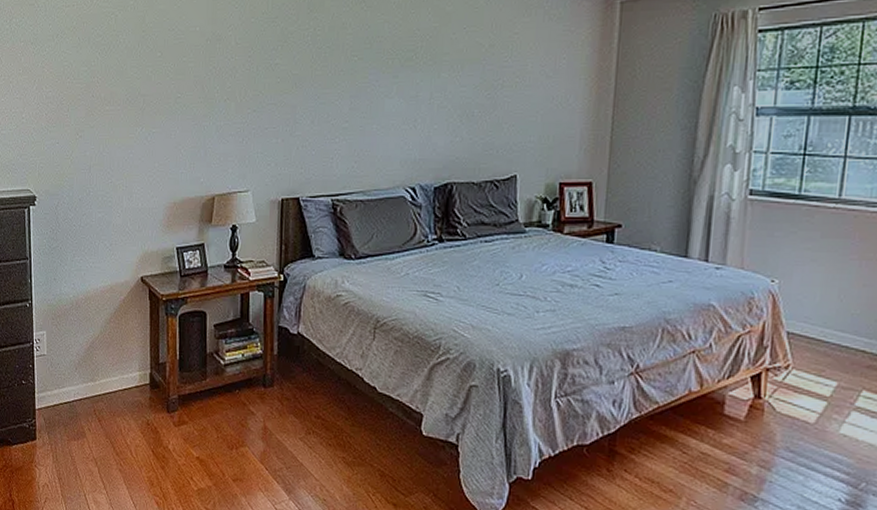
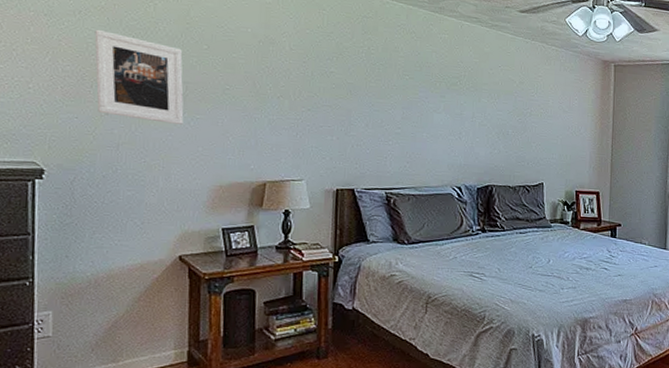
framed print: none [69,50,142,141] -> present [94,29,184,125]

